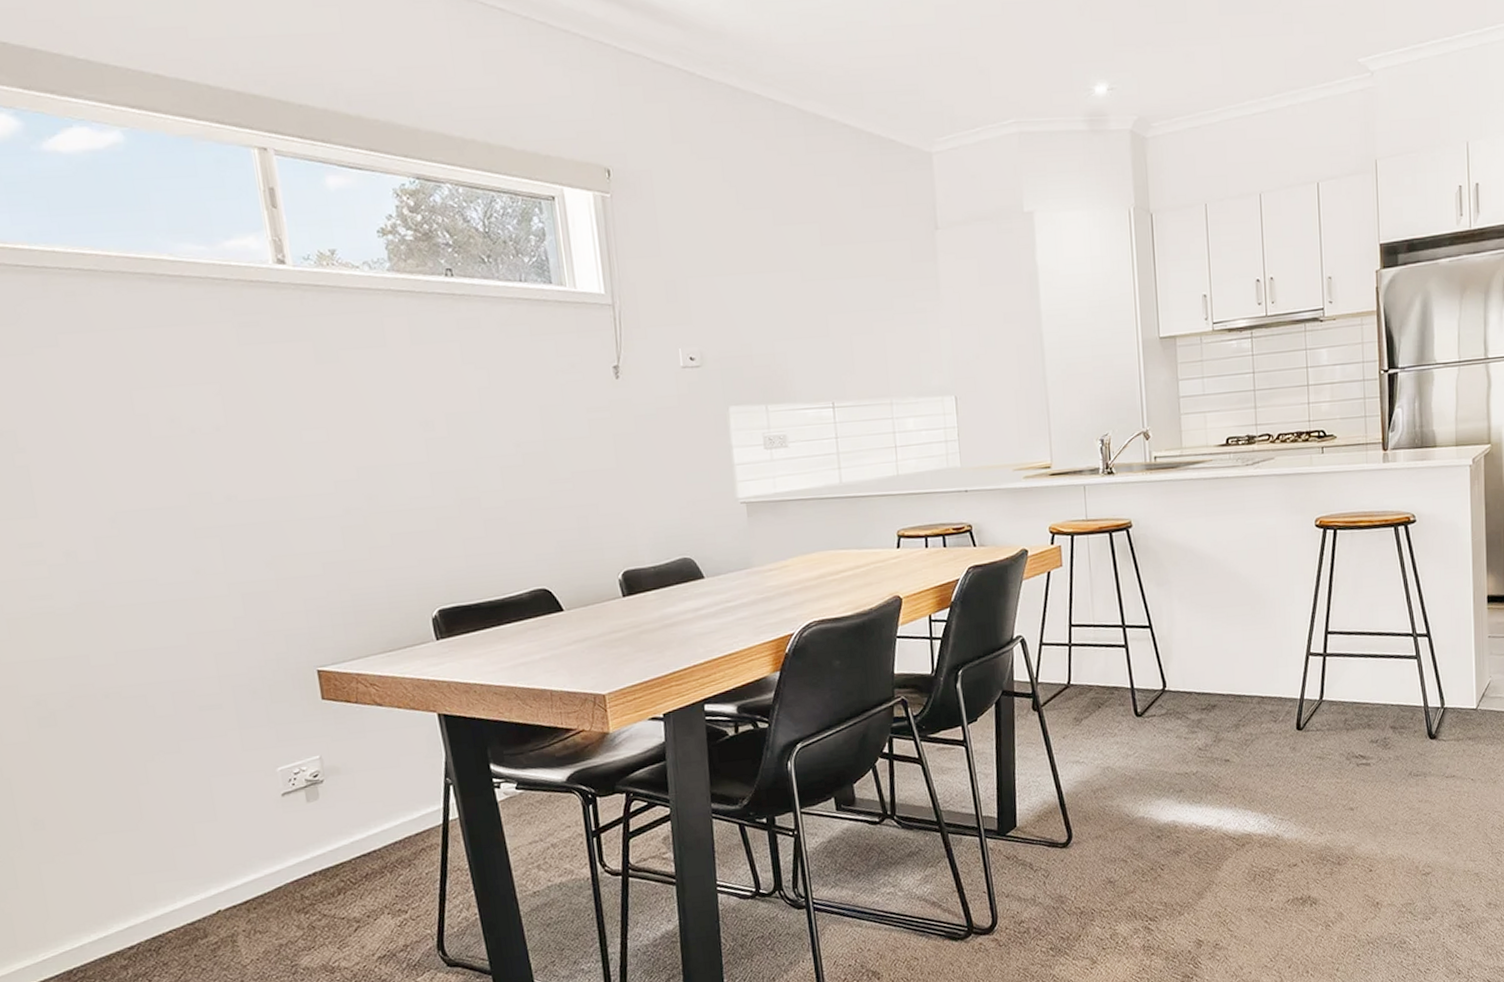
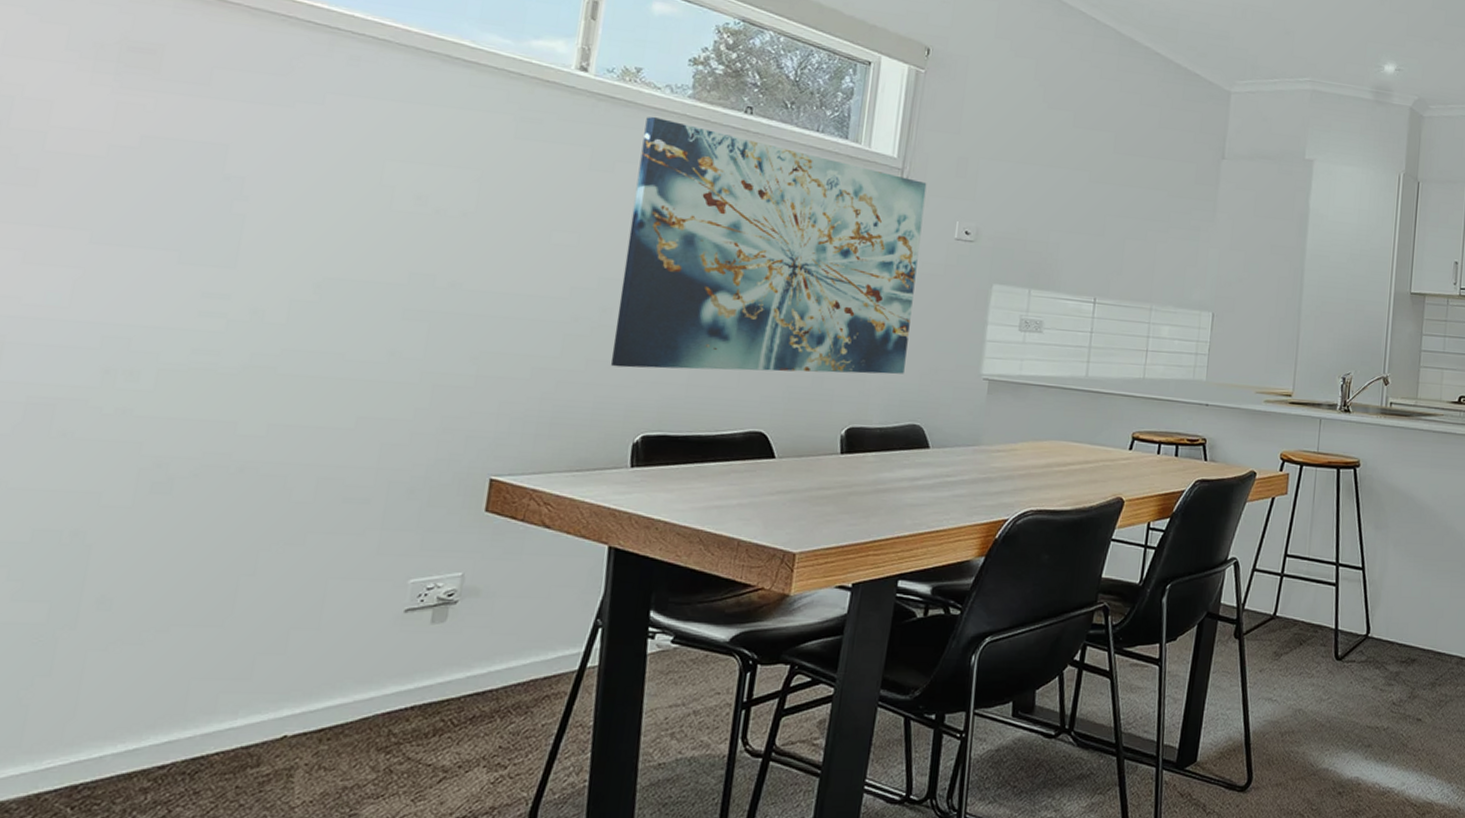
wall art: none [354,297,663,550] -> present [610,116,927,374]

